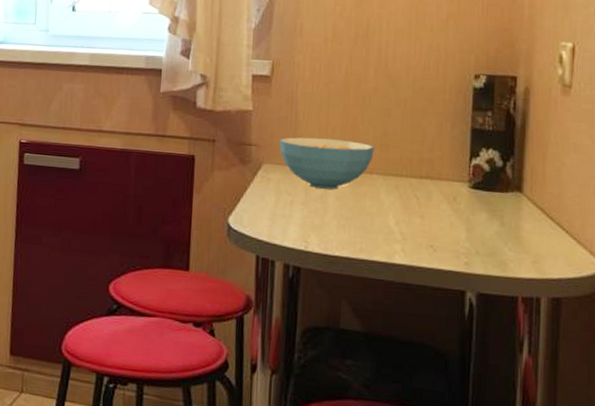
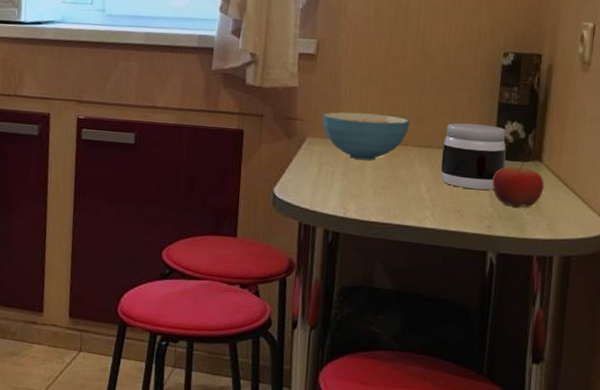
jar: none [410,149,482,223] -> present [440,123,506,190]
fruit: none [467,193,527,243] -> present [492,162,544,208]

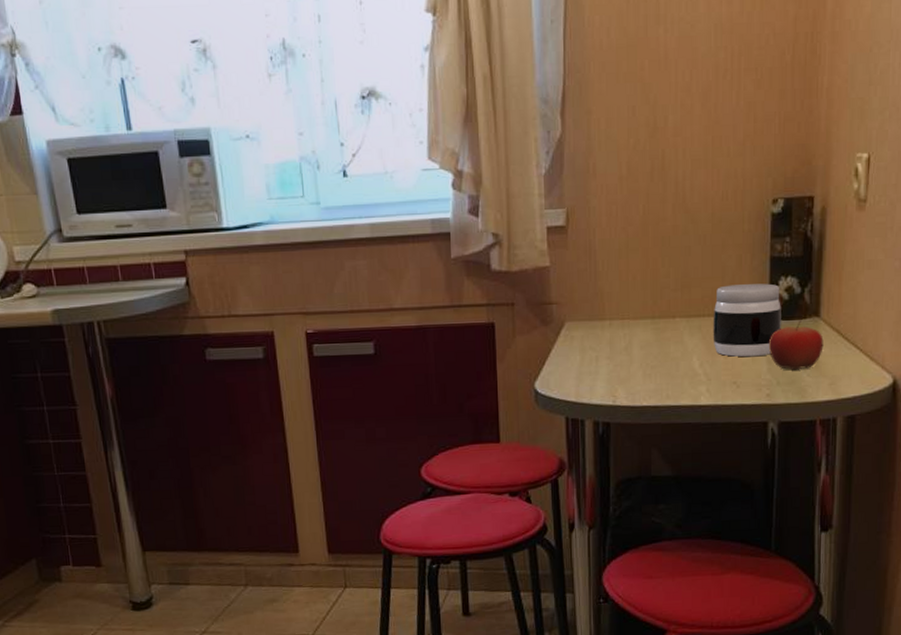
cereal bowl: present [322,112,410,161] -> none [580,286,676,340]

